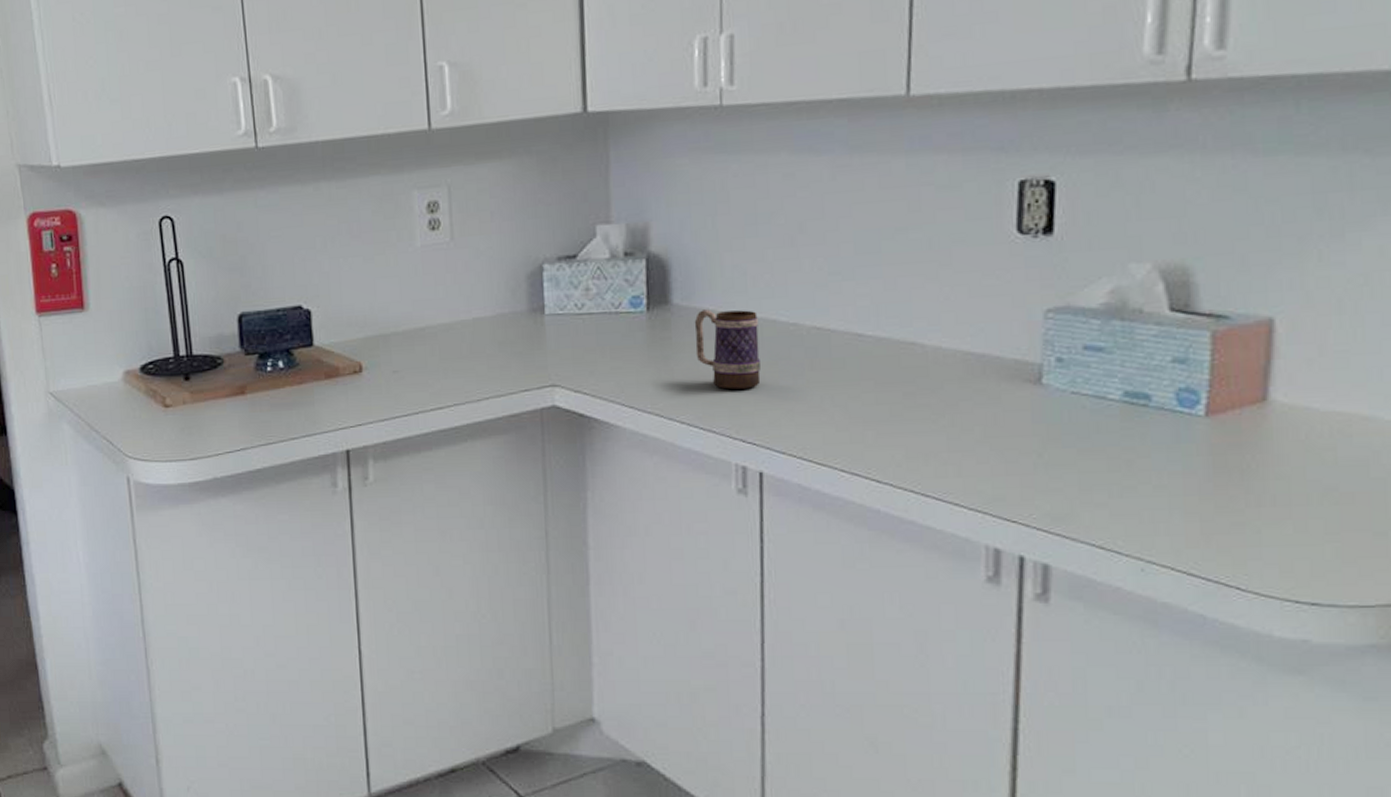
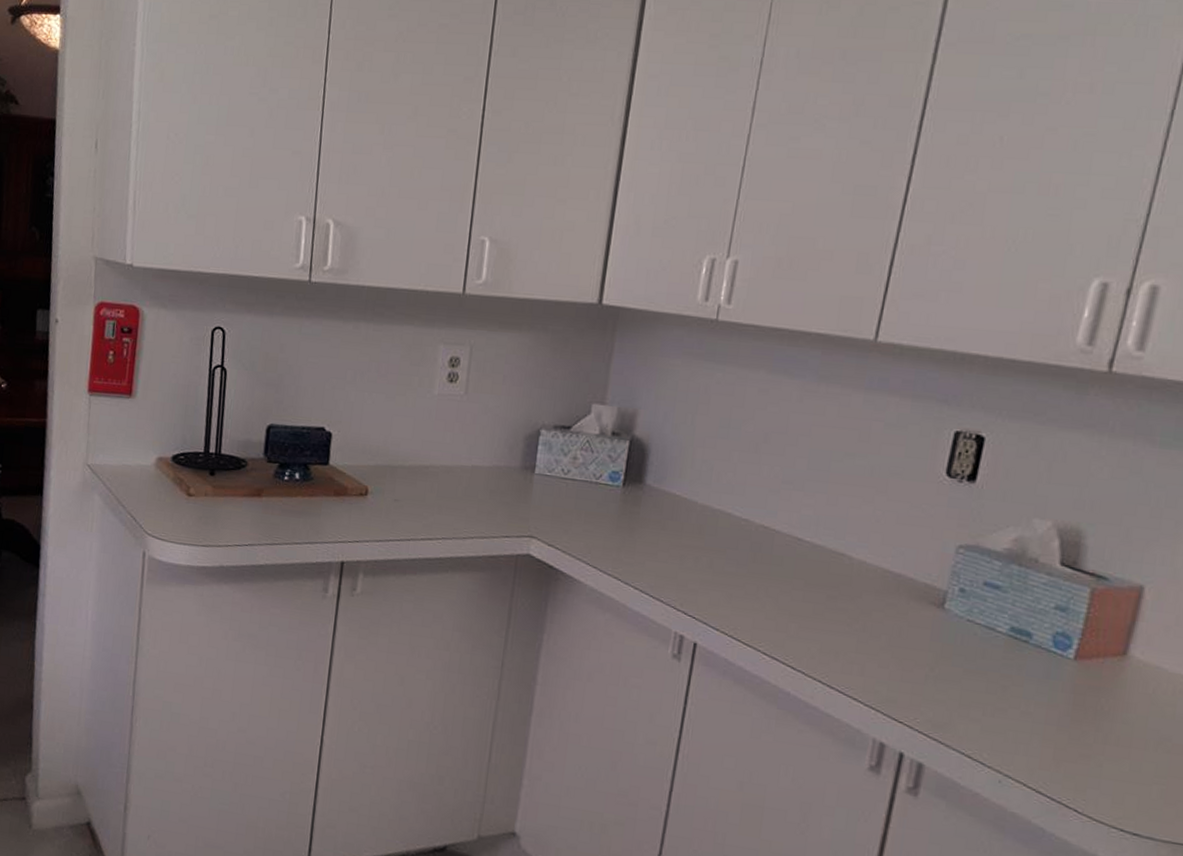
mug: present [694,309,761,390] -> none [657,494,716,569]

